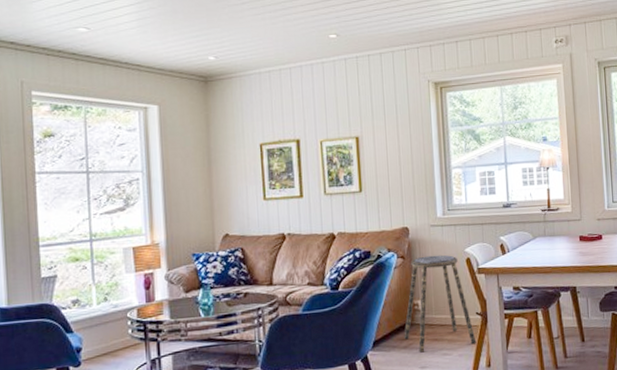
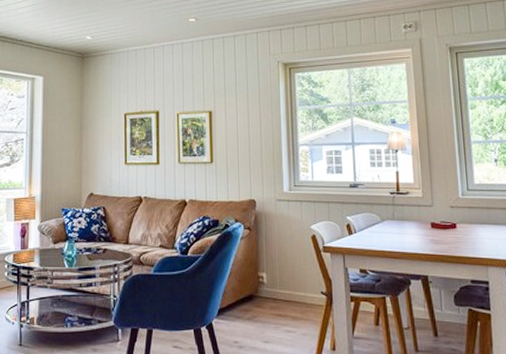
stool: present [404,254,477,353] -> none [248,229,321,327]

